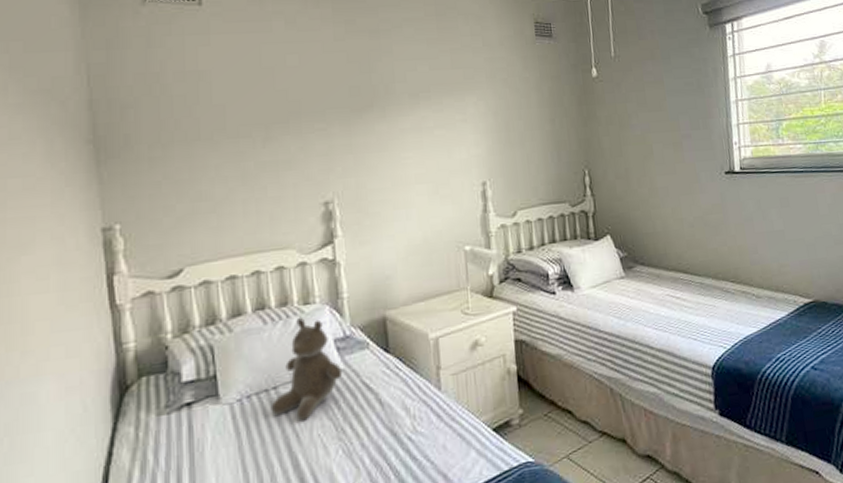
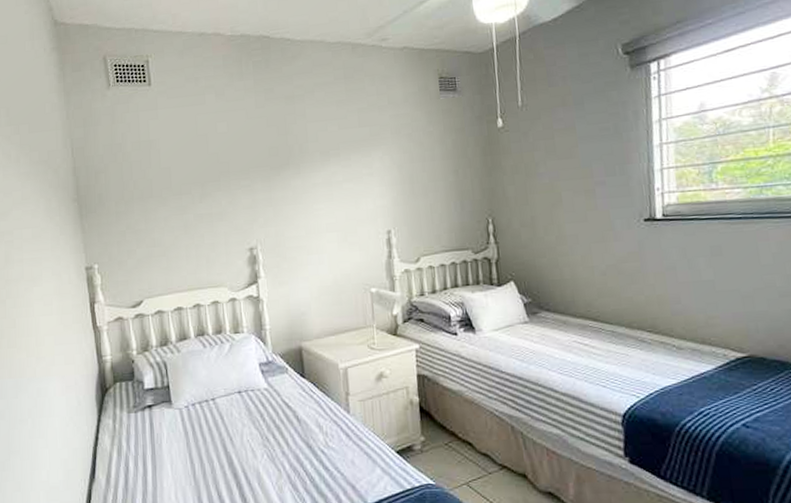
teddy bear: present [270,318,343,421] -> none [210,344,267,428]

